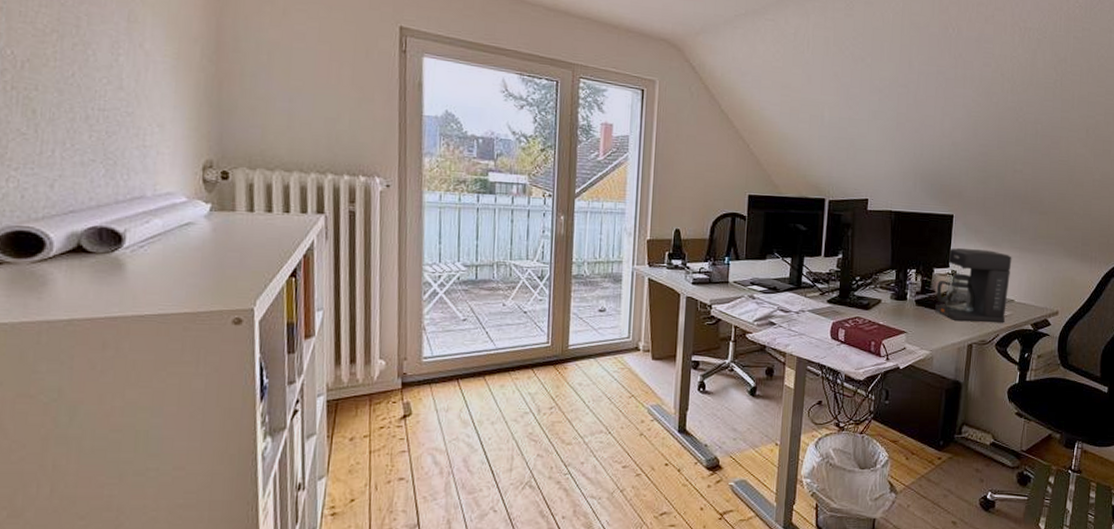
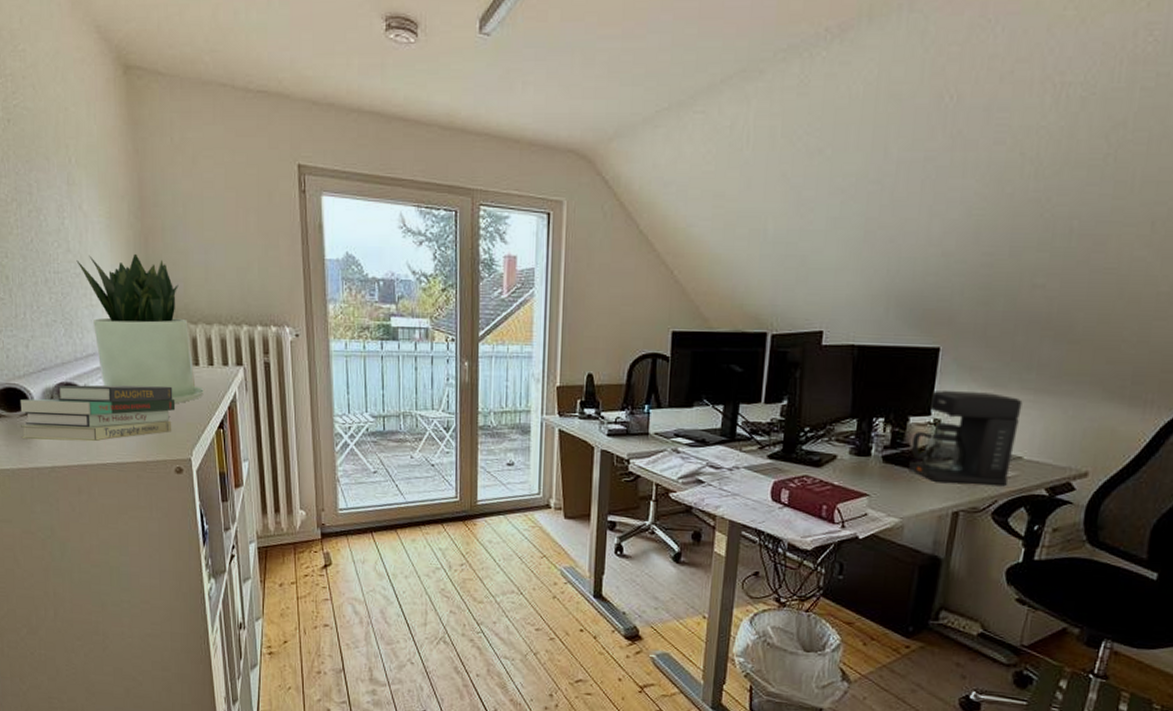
books: none [30,229,240,290] -> present [20,385,176,441]
planter: none [129,94,277,251] -> present [76,253,205,404]

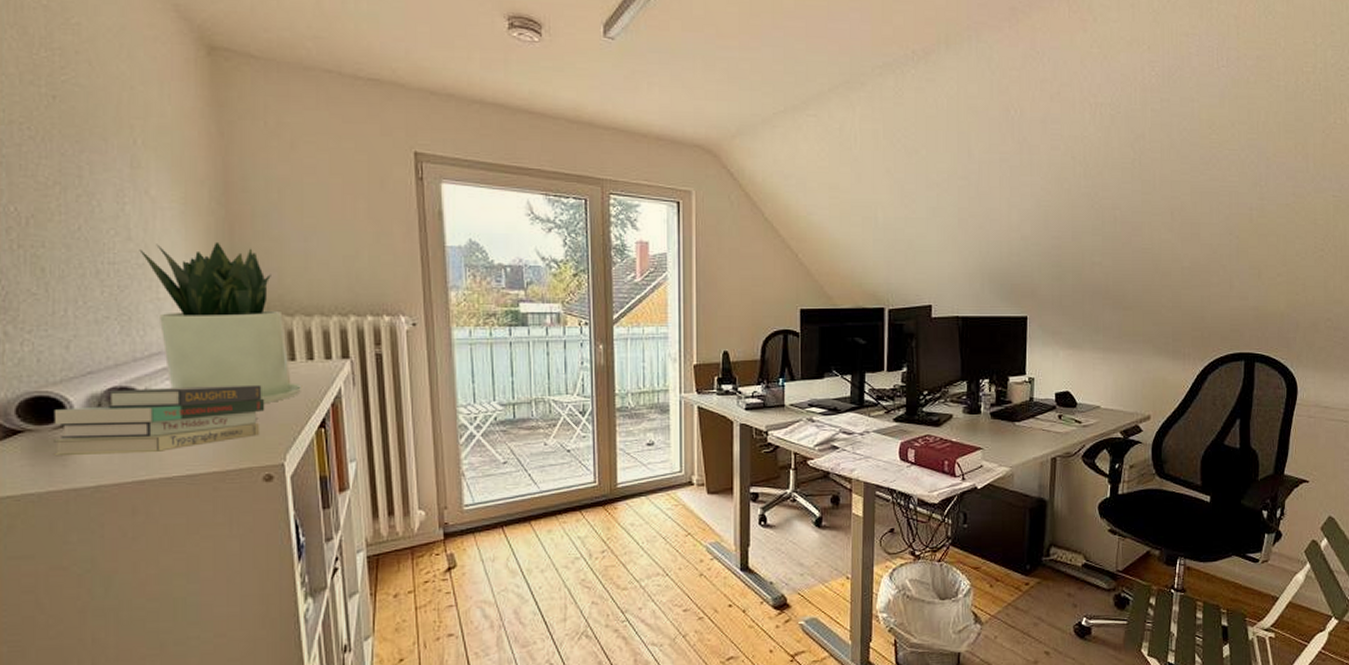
coffee maker: present [909,389,1023,487] -> none [1013,352,1095,433]

